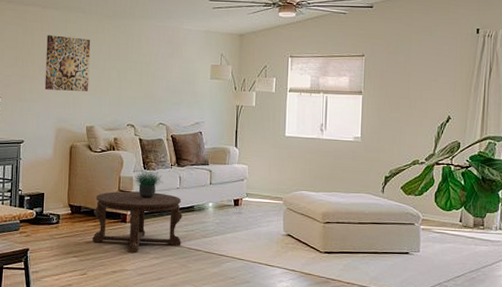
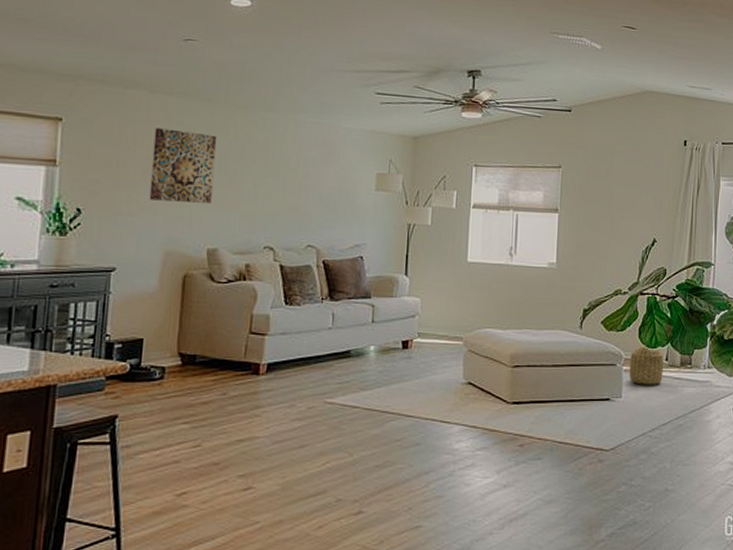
coffee table: present [92,191,183,254] -> none [211,333,335,415]
potted plant: present [132,164,164,199] -> none [269,297,311,343]
basket: none [426,207,458,243] -> present [629,344,664,385]

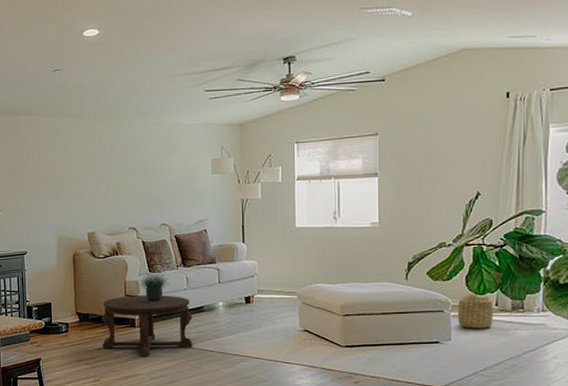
wall art: present [149,128,217,203] -> none [41,142,87,199]
coffee table: none [211,333,335,415] -> present [102,295,193,358]
potted plant: none [269,297,311,343] -> present [138,266,170,302]

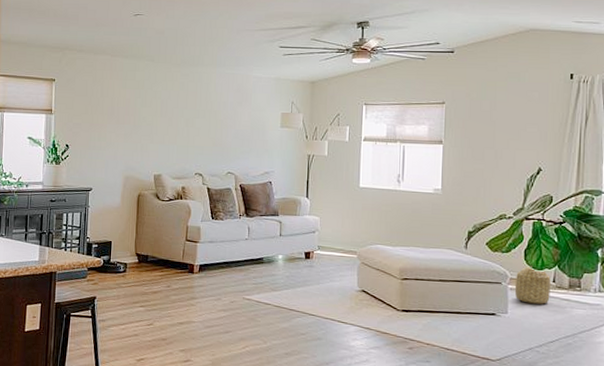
coffee table: present [102,295,193,358] -> none [159,241,251,305]
potted plant: present [138,266,170,302] -> none [200,214,232,249]

